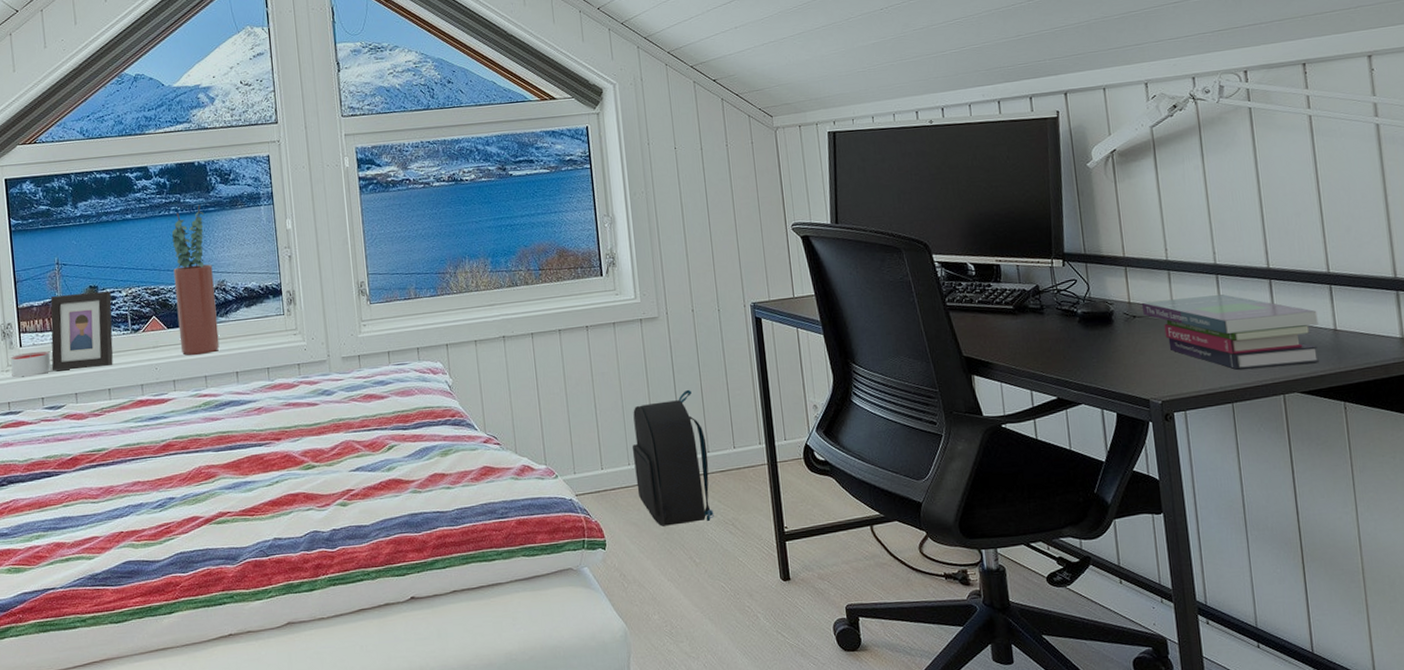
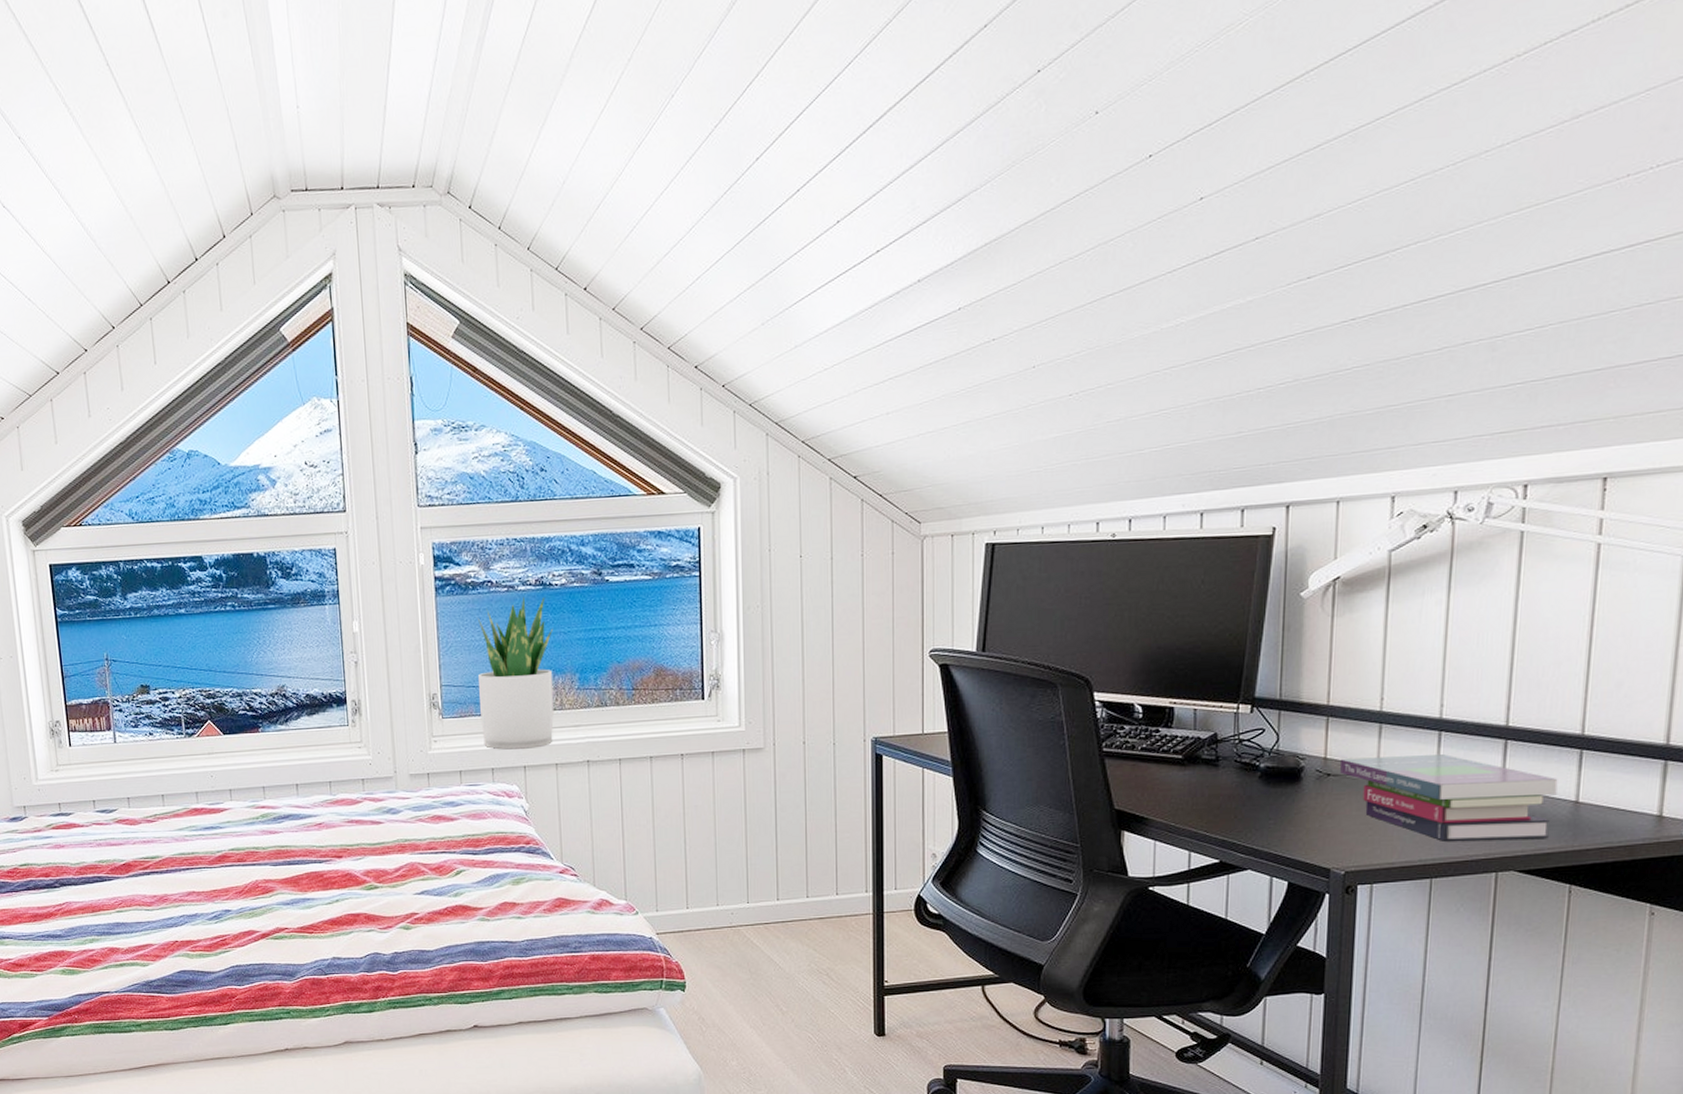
candle: present [10,351,52,378] -> none [60,751,103,778]
picture frame: present [50,291,113,371] -> none [100,691,167,774]
vase: present [171,205,220,356] -> none [228,601,279,765]
planter: none [398,191,471,331] -> present [477,596,554,751]
backpack: present [633,389,714,526] -> none [723,829,807,972]

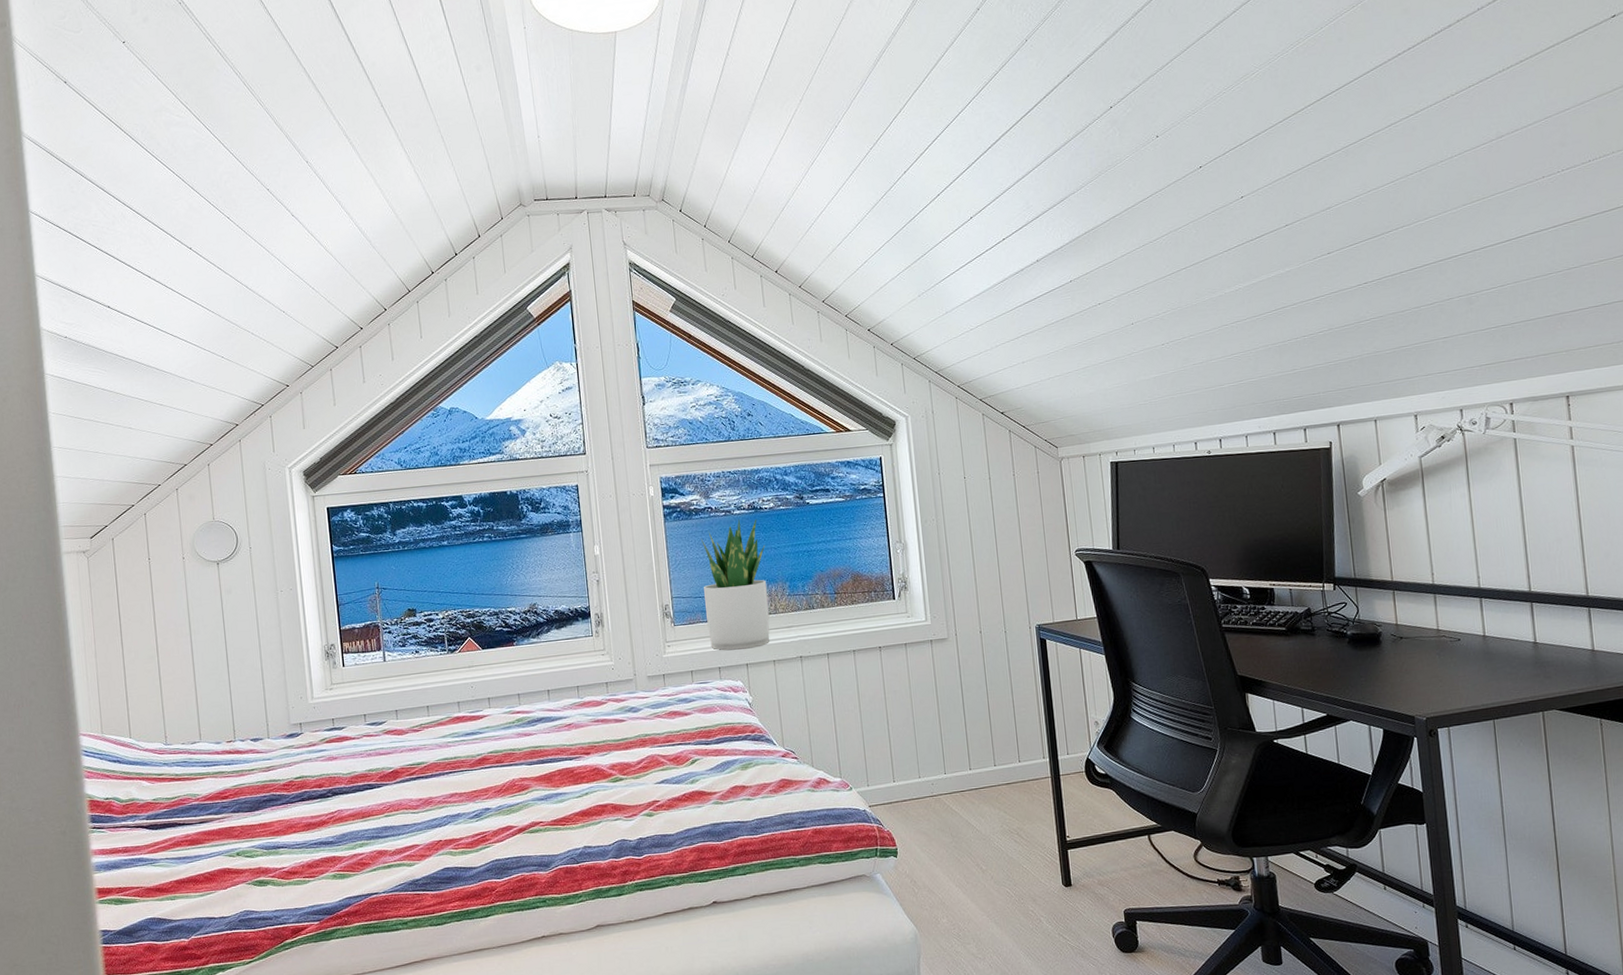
books: present [1340,754,1558,841] -> none [1409,617,1577,688]

